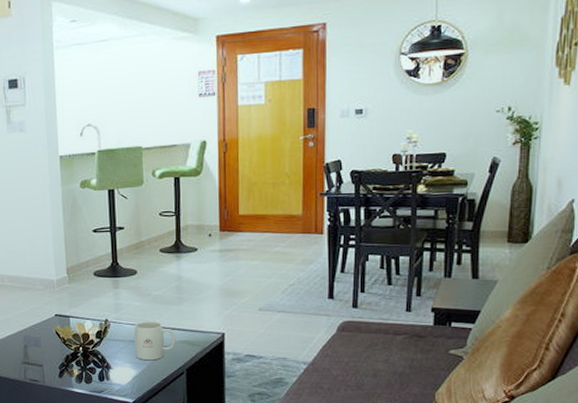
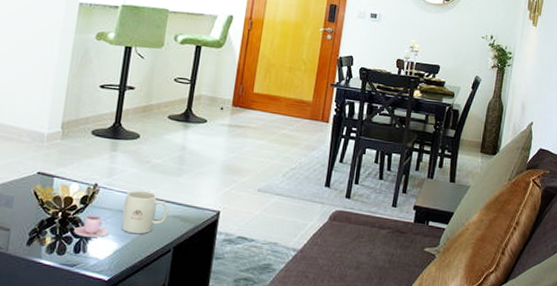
teacup: none [95,347,125,367] -> present [73,215,108,238]

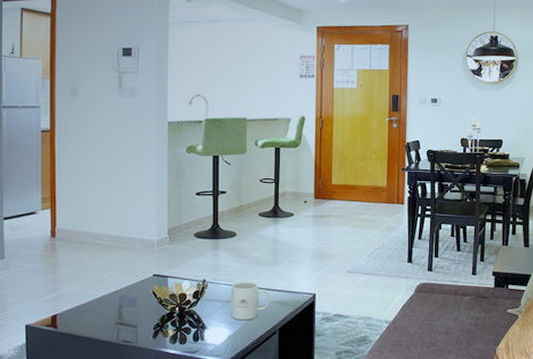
teacup: present [73,215,108,238] -> none [190,307,220,327]

